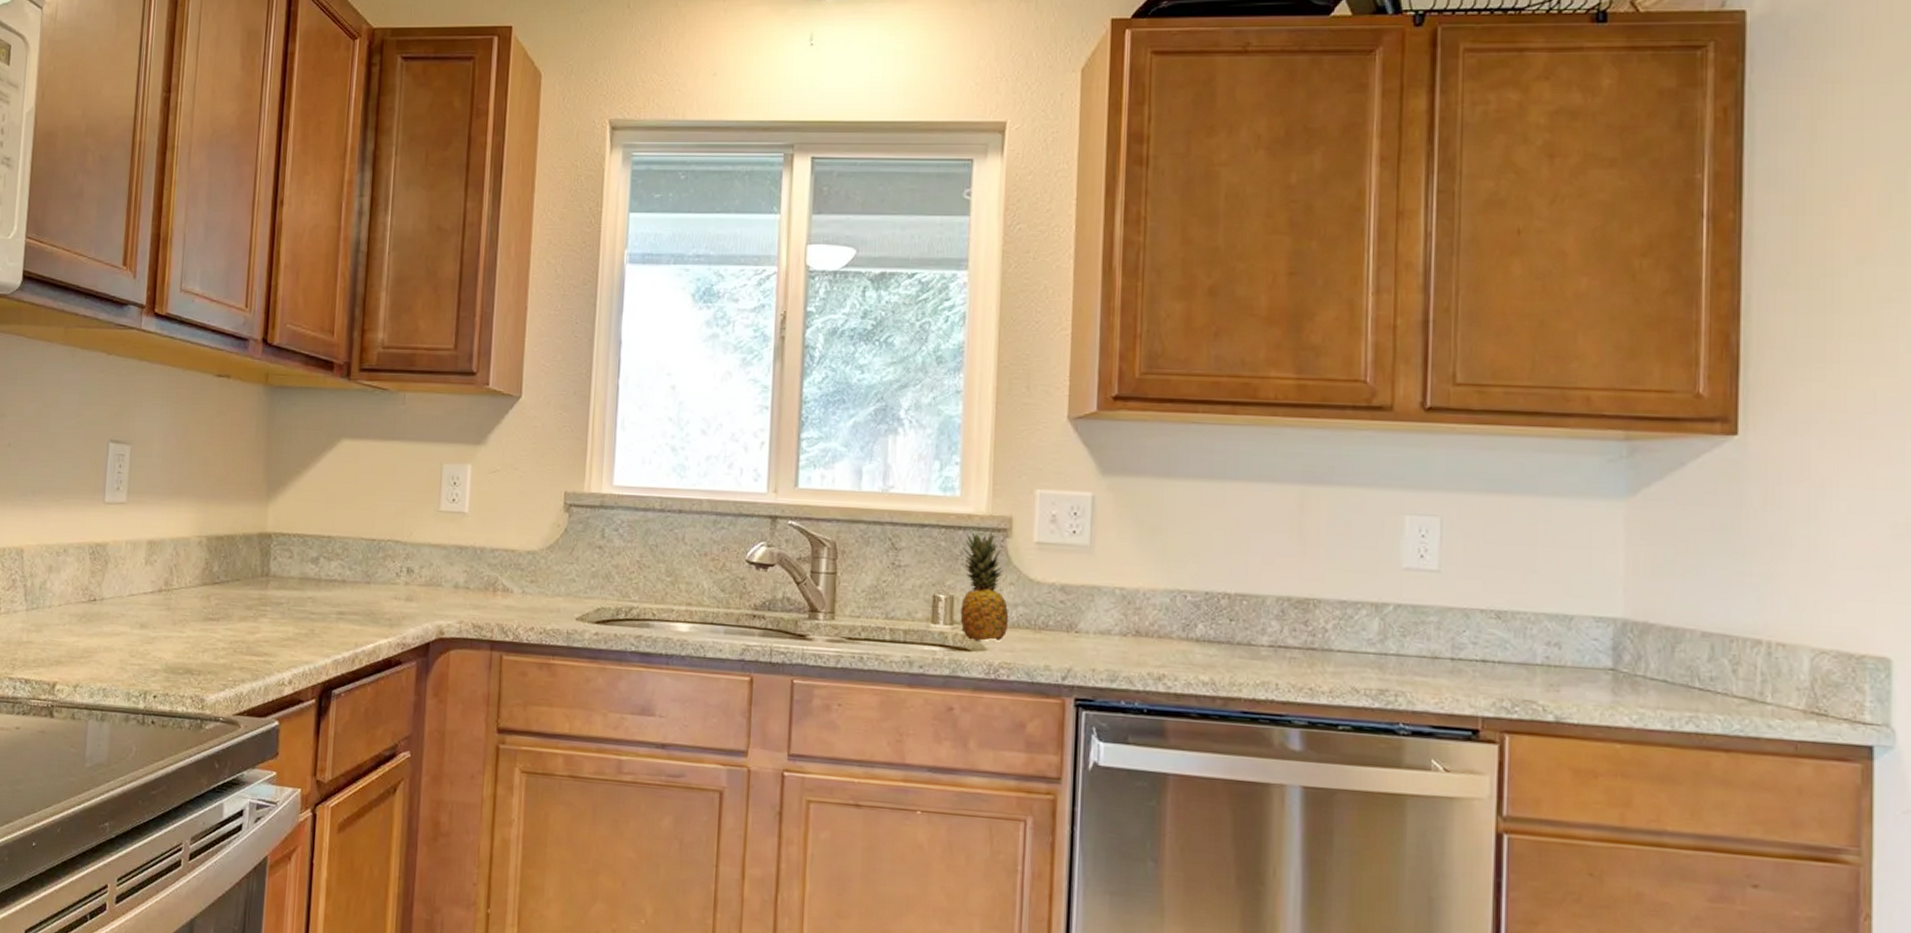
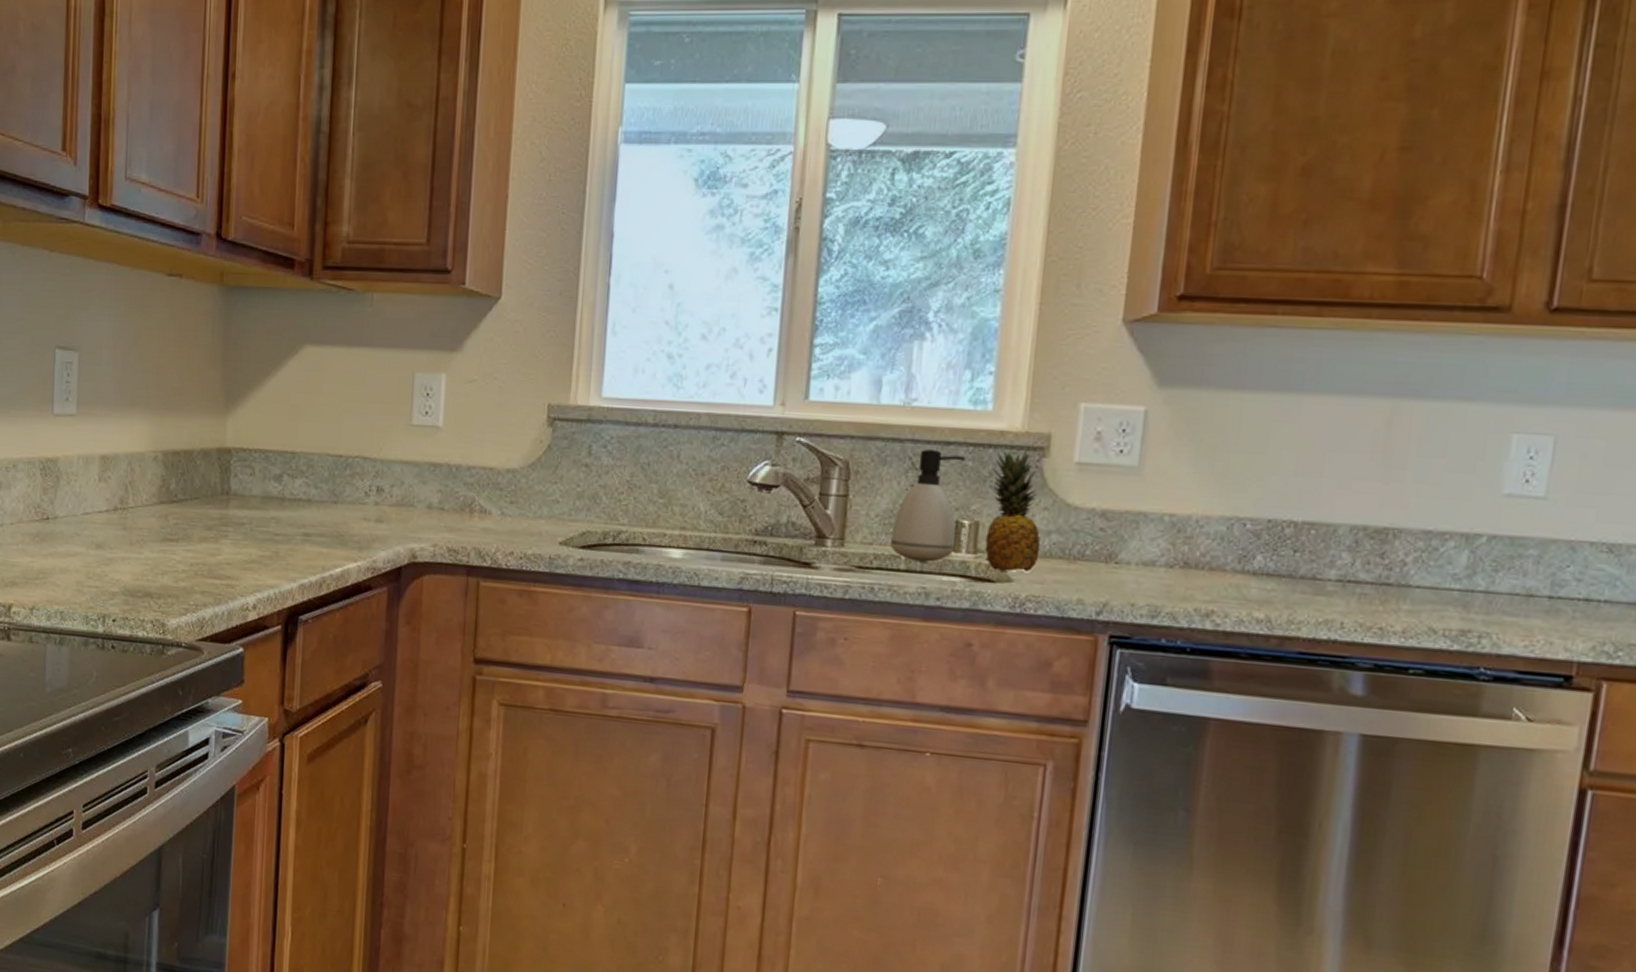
soap dispenser: none [876,531,939,633] -> present [890,449,966,562]

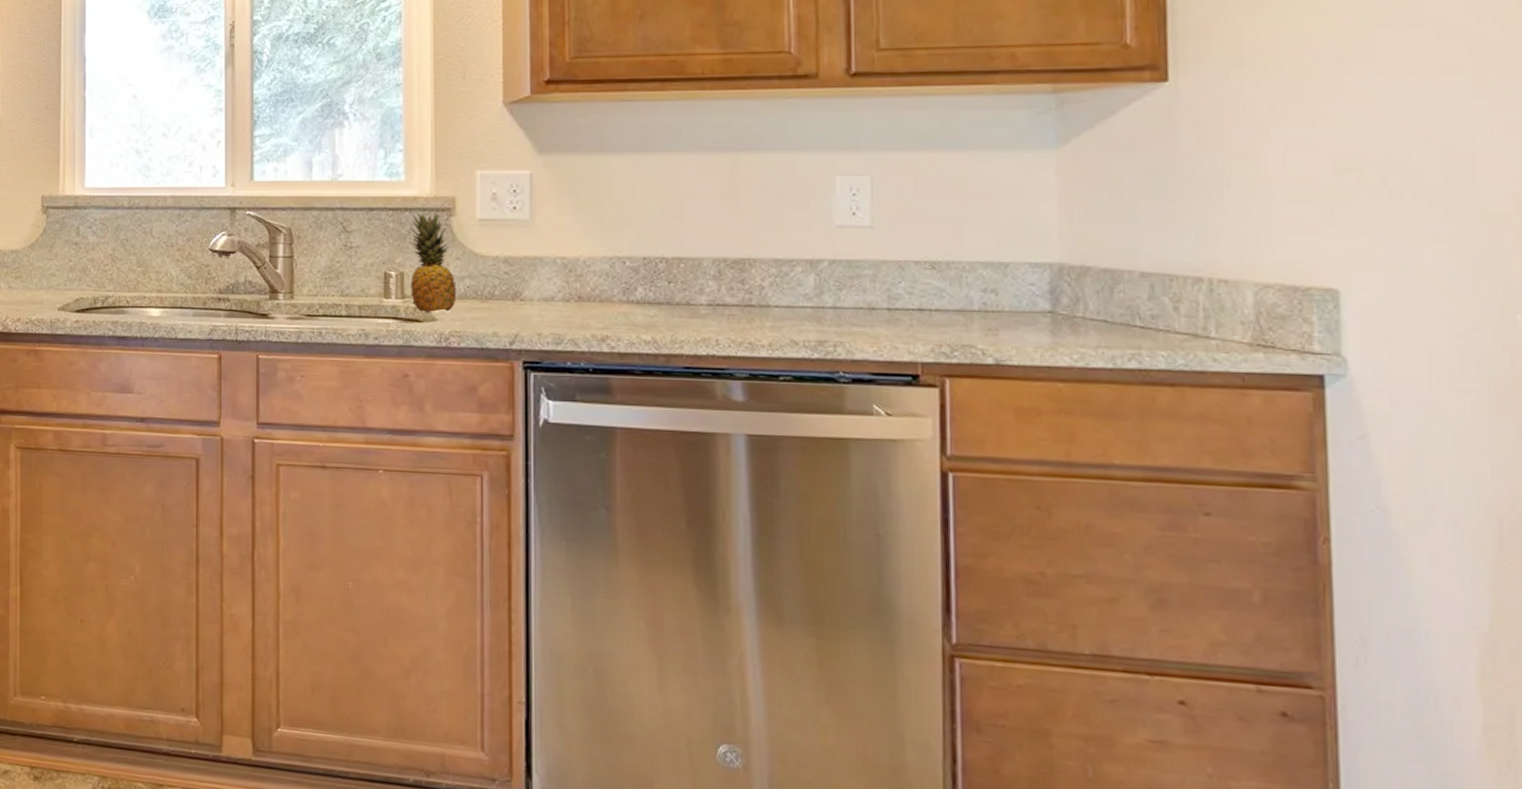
soap dispenser: present [890,449,966,562] -> none [332,215,387,308]

